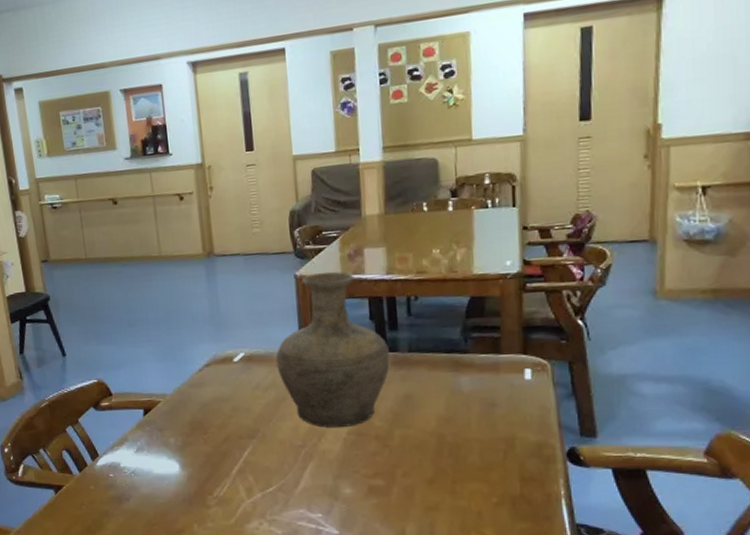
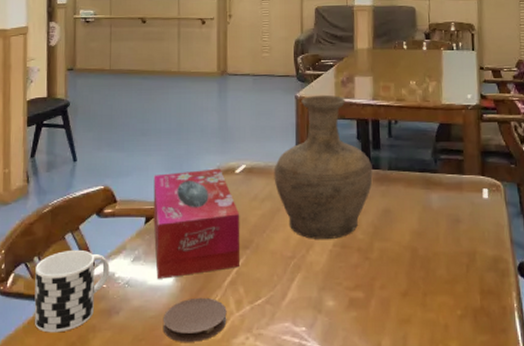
cup: none [42,441,115,518] -> present [34,249,110,333]
tissue box: none [146,357,246,468] -> present [153,168,240,279]
coaster: none [173,485,239,527] -> present [162,297,227,342]

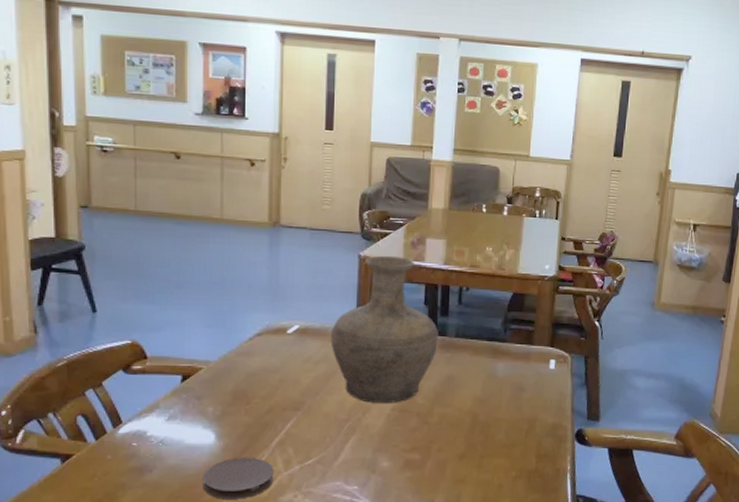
cup: present [34,249,110,333] -> none [51,406,140,490]
tissue box: present [153,168,240,279] -> none [191,327,291,438]

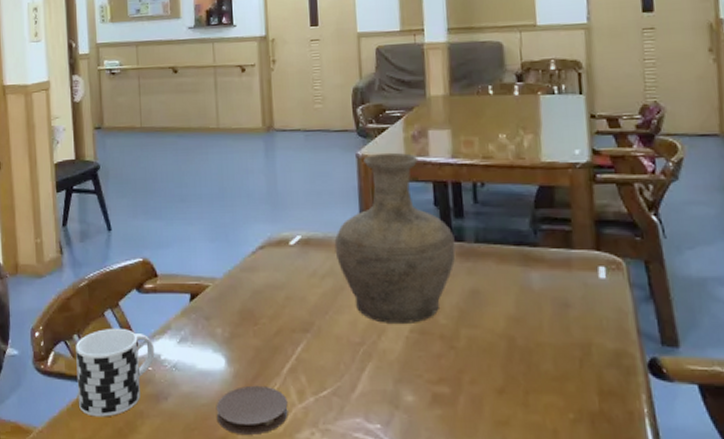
cup: none [51,406,140,490] -> present [76,328,155,417]

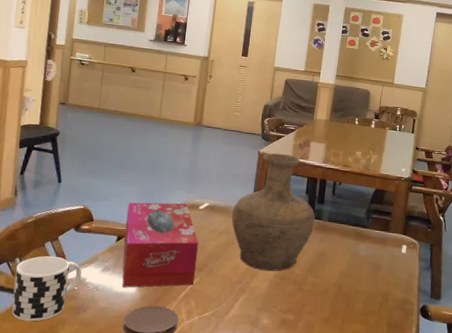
tissue box: none [196,239,300,363] -> present [122,202,199,288]

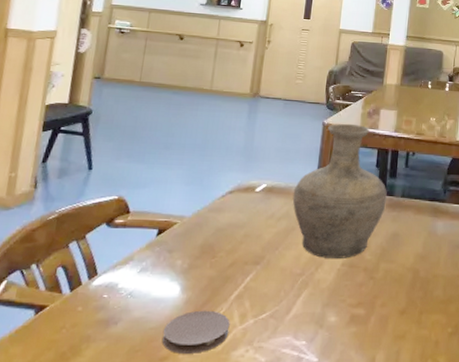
cup: present [11,255,82,322] -> none [22,258,114,342]
tissue box: present [122,202,199,288] -> none [162,186,255,291]

